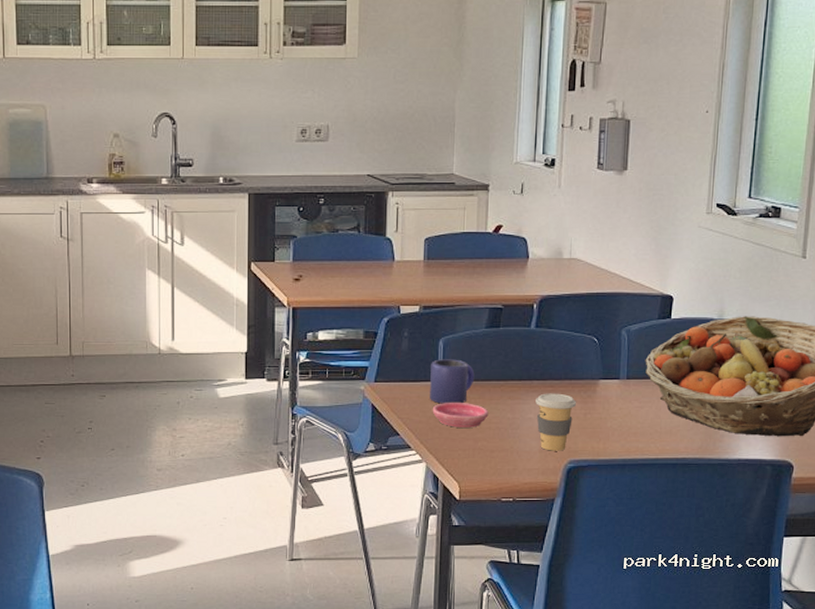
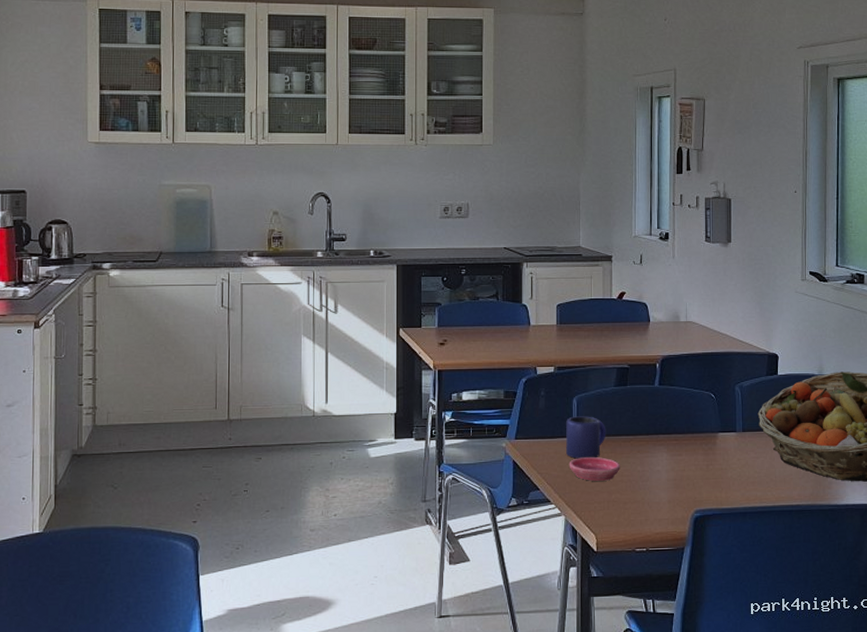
coffee cup: present [536,393,577,451] -> none [662,446,700,502]

